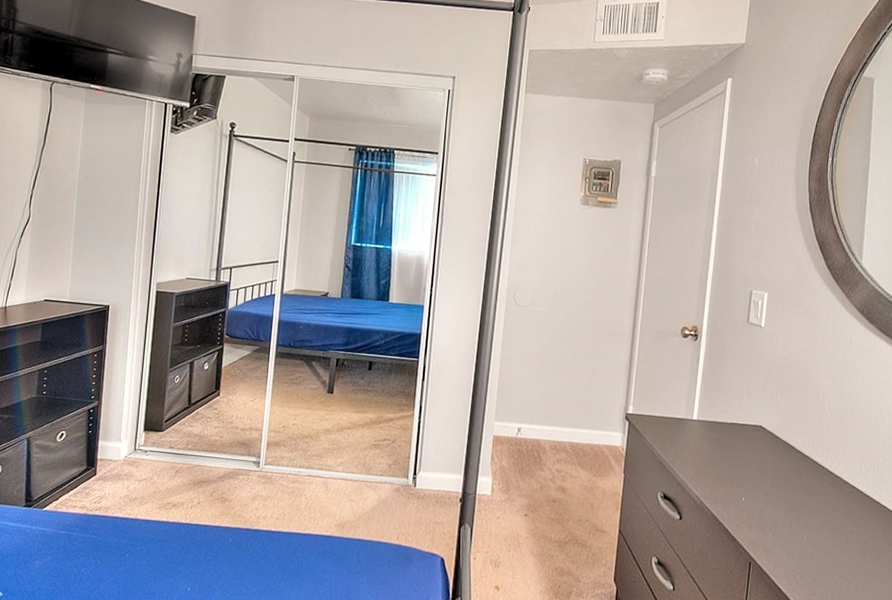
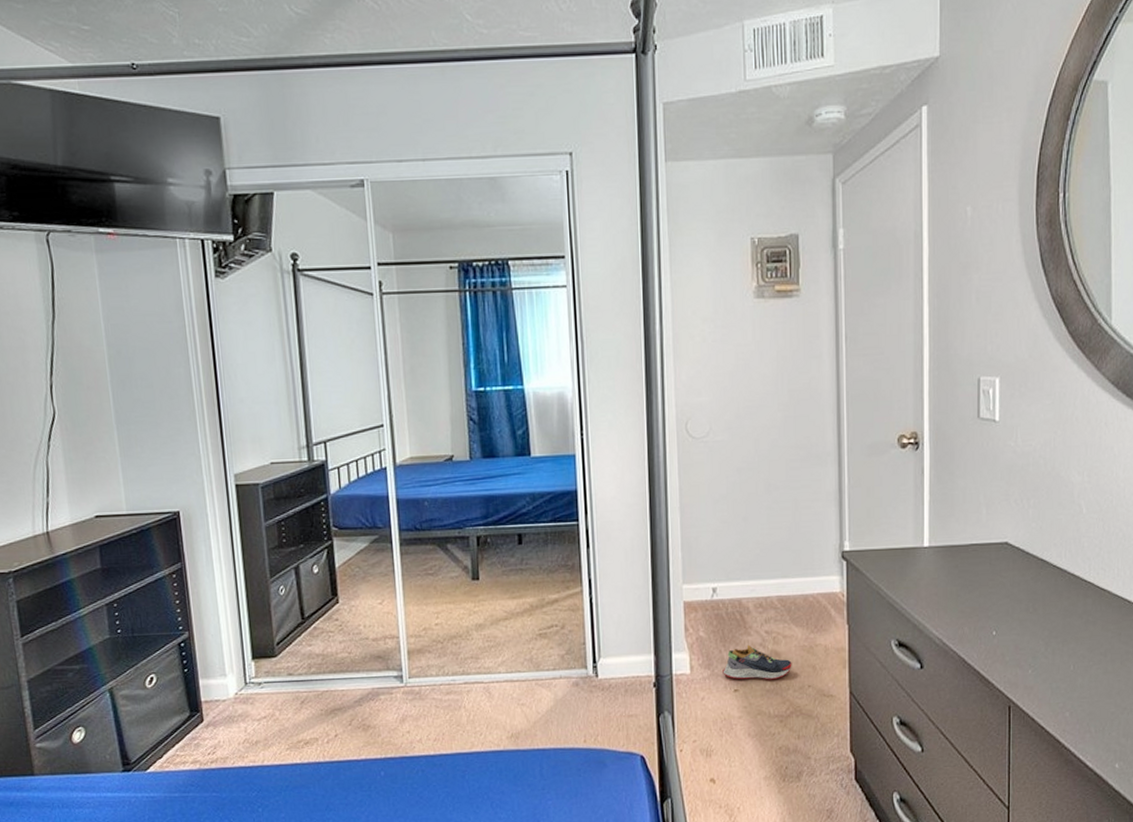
shoe: none [517,478,575,511] -> present [722,645,792,680]

